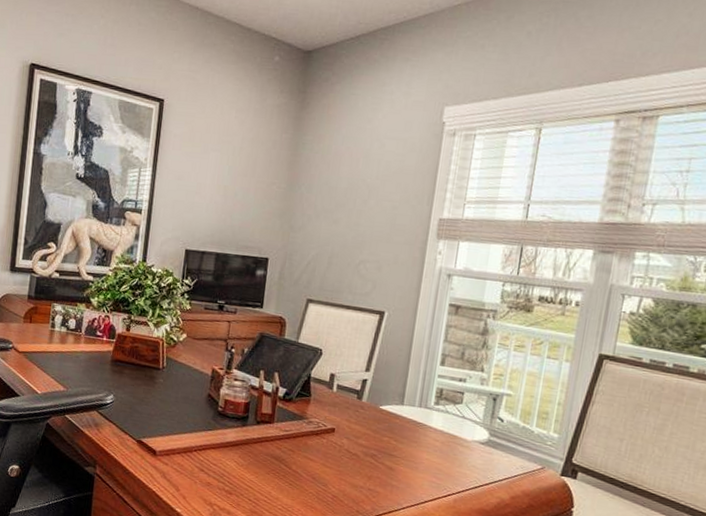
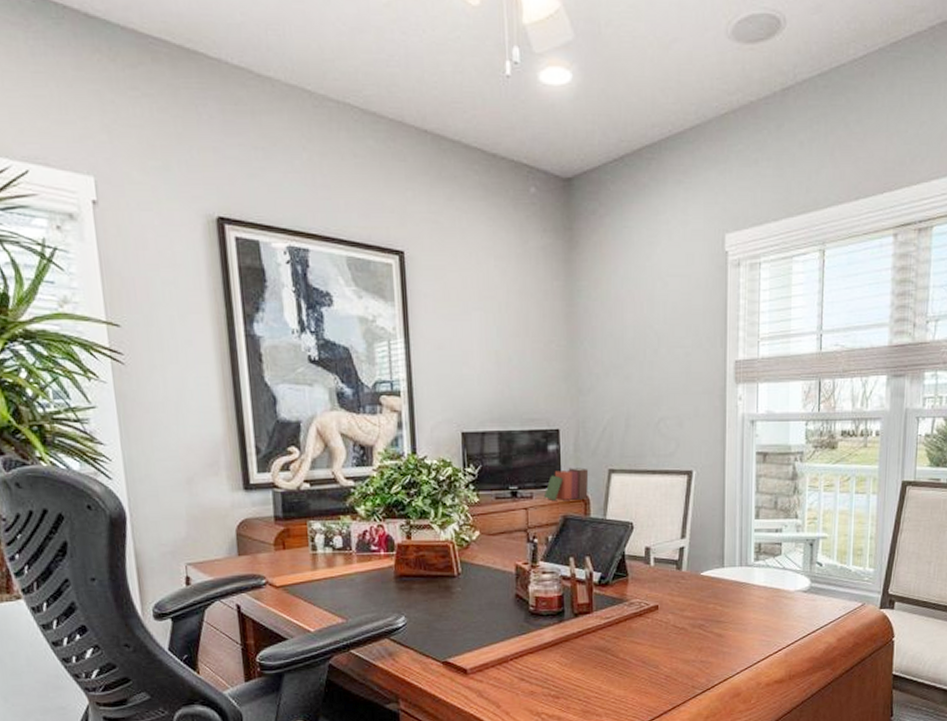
books: none [246,292,289,322] -> present [543,467,589,500]

